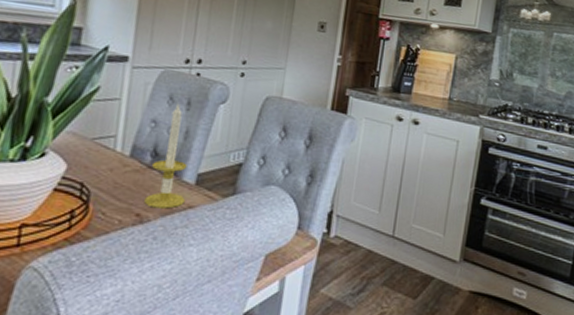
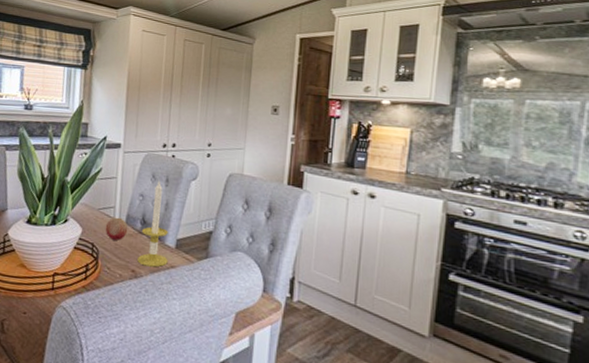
fruit: none [100,148,134,178] -> present [105,217,128,241]

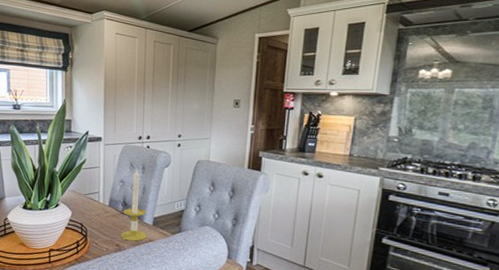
fruit: present [105,217,128,241] -> none [91,200,112,220]

